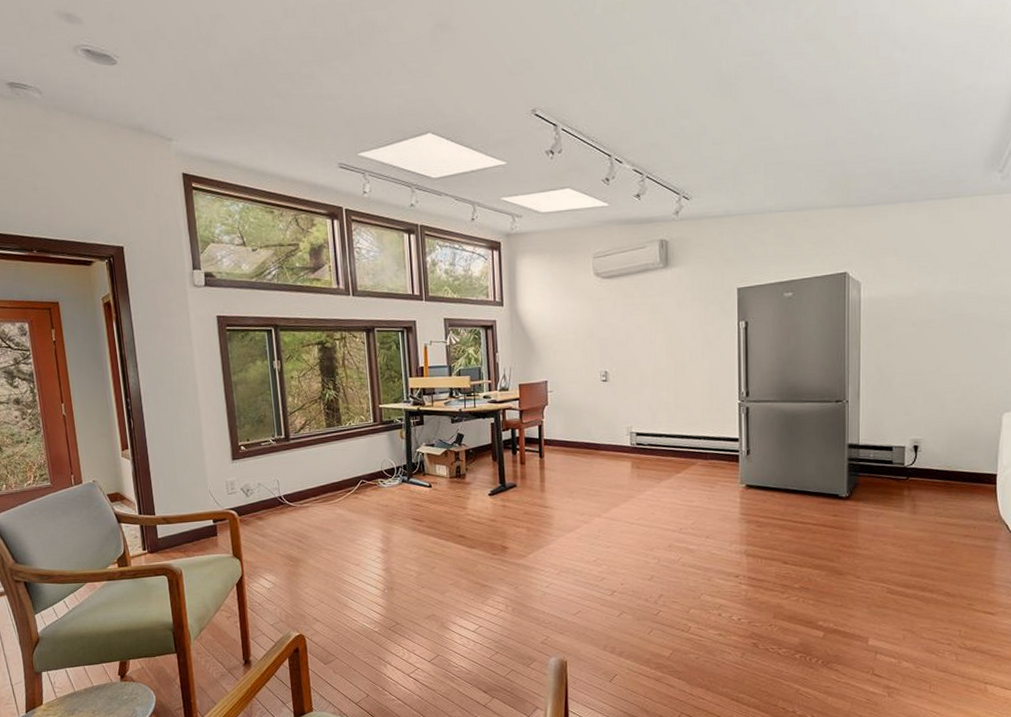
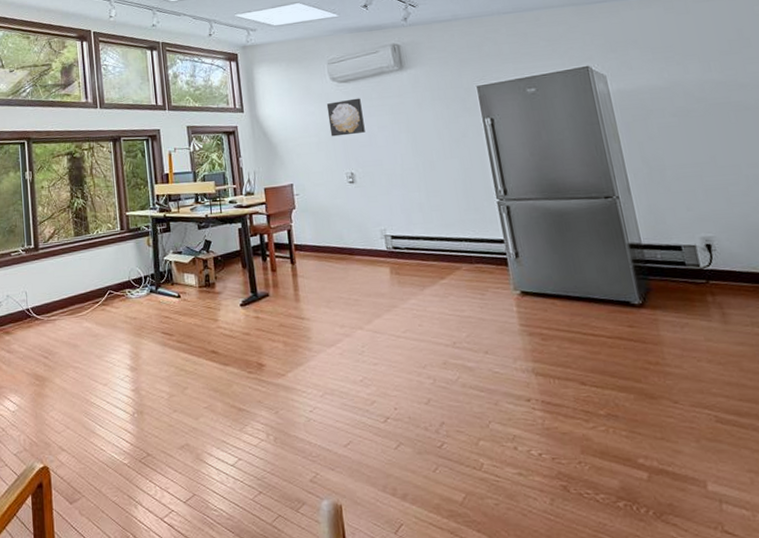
wall art: none [587,295,623,335] -> present [326,98,365,137]

